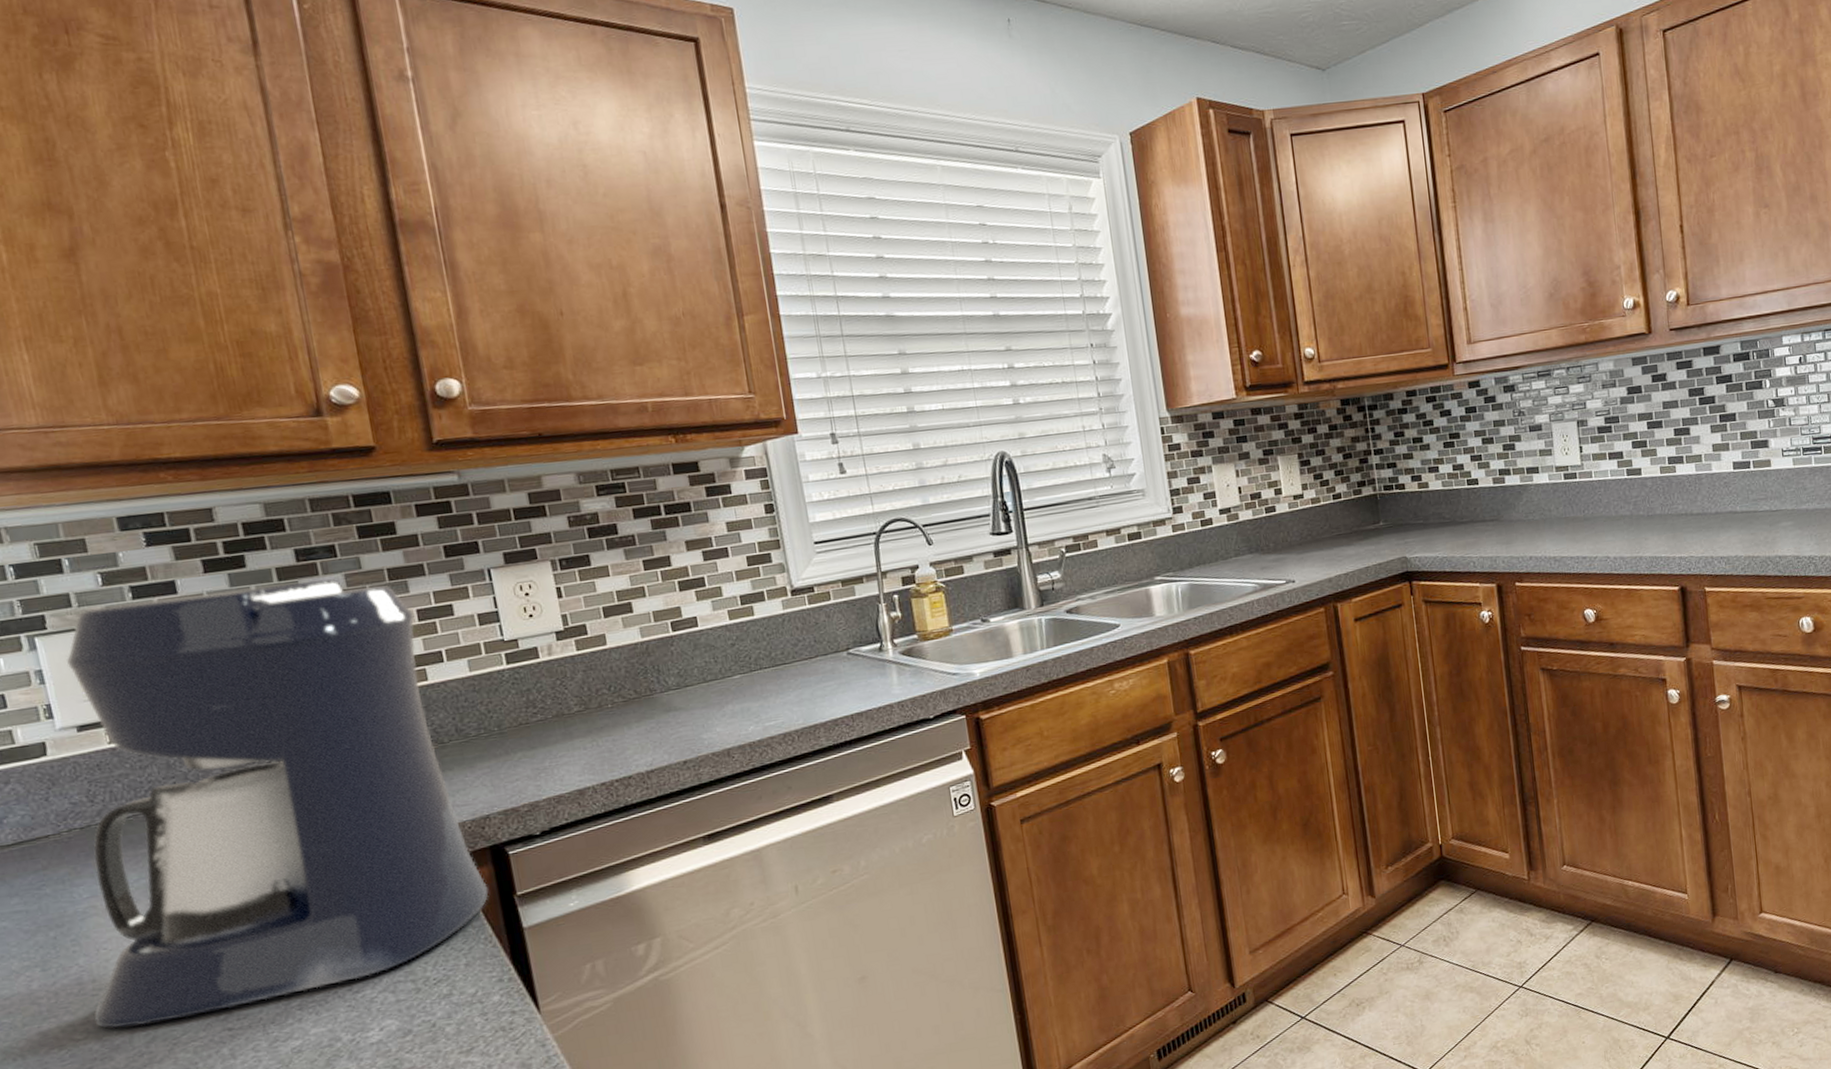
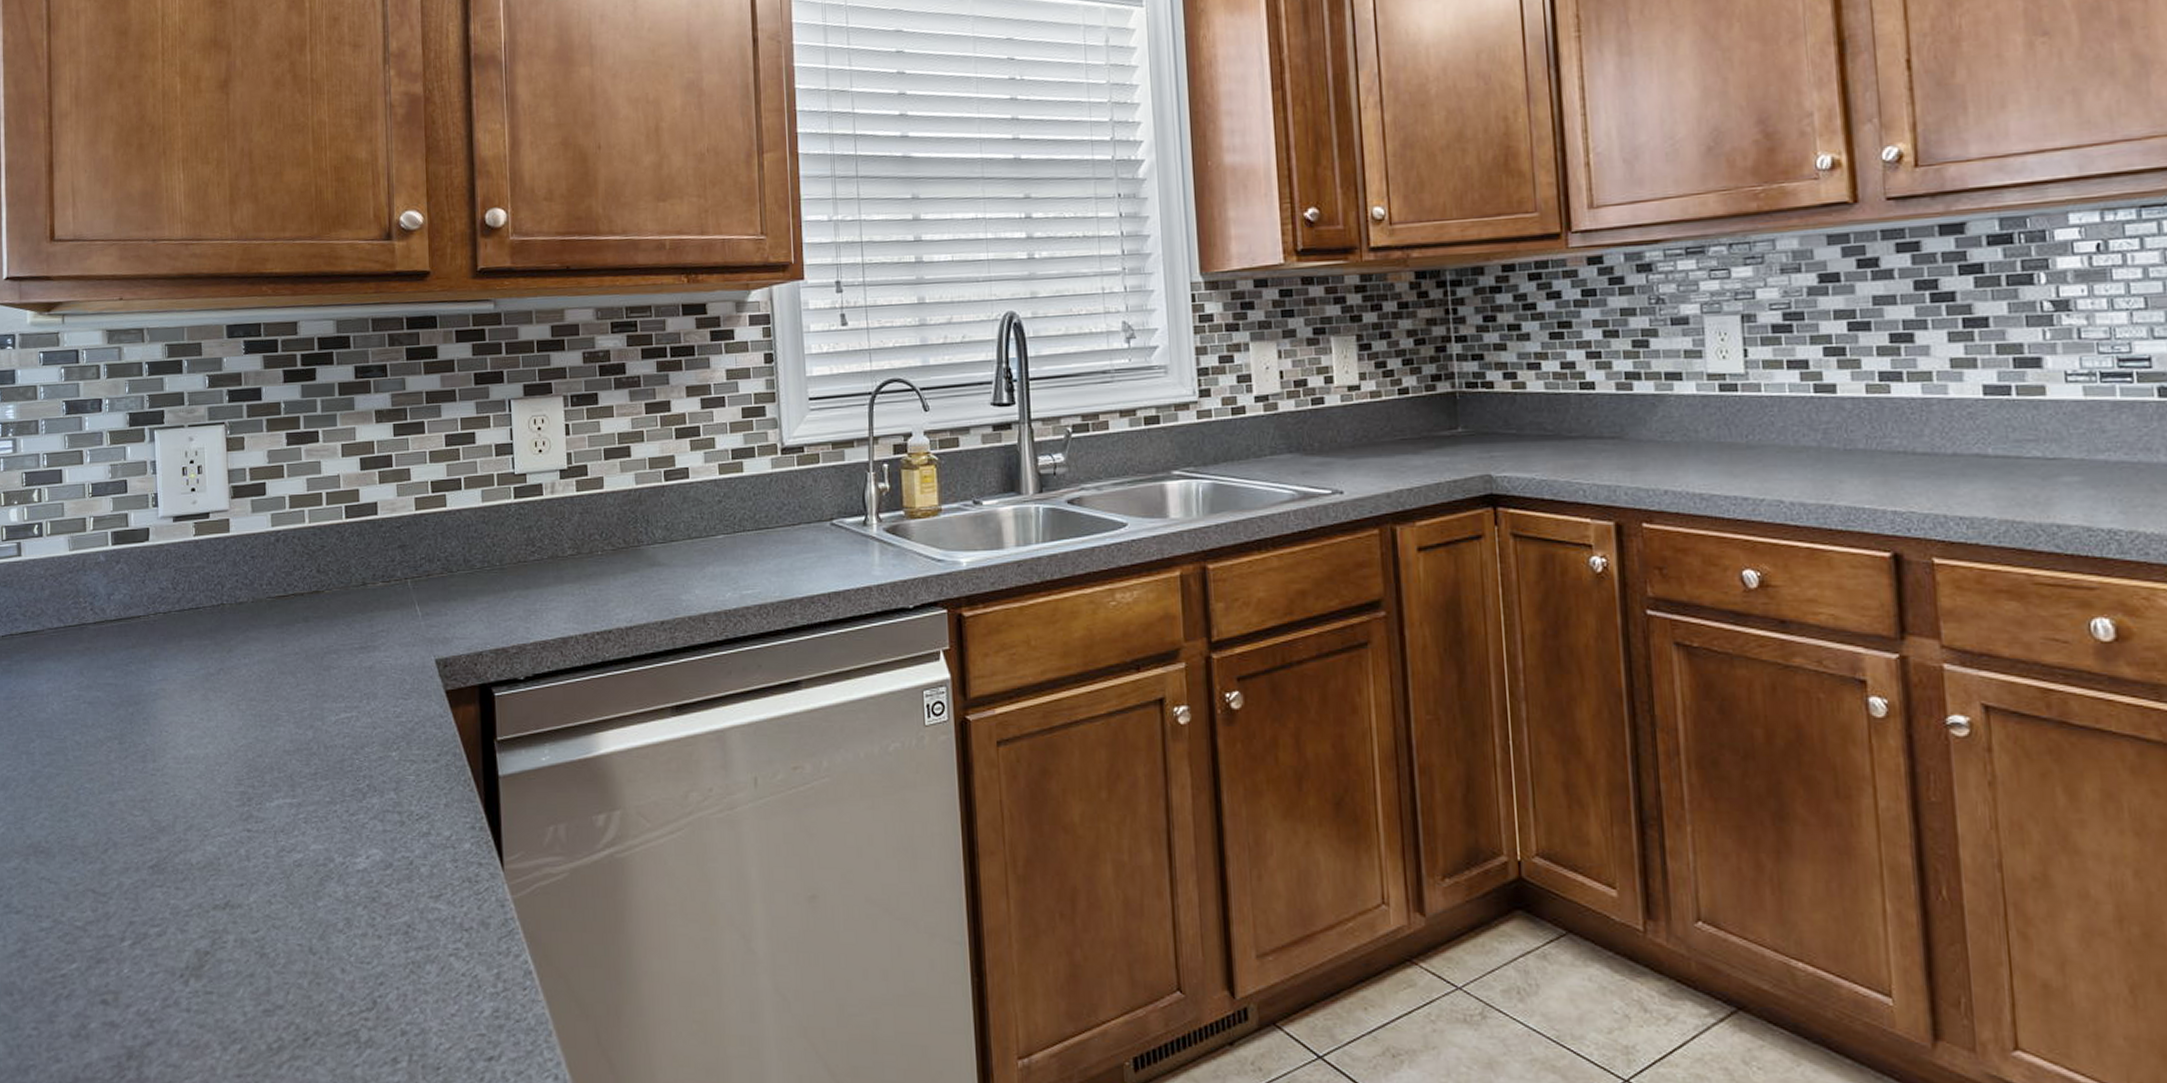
coffee maker: present [67,578,489,1029] -> none [150,397,473,813]

